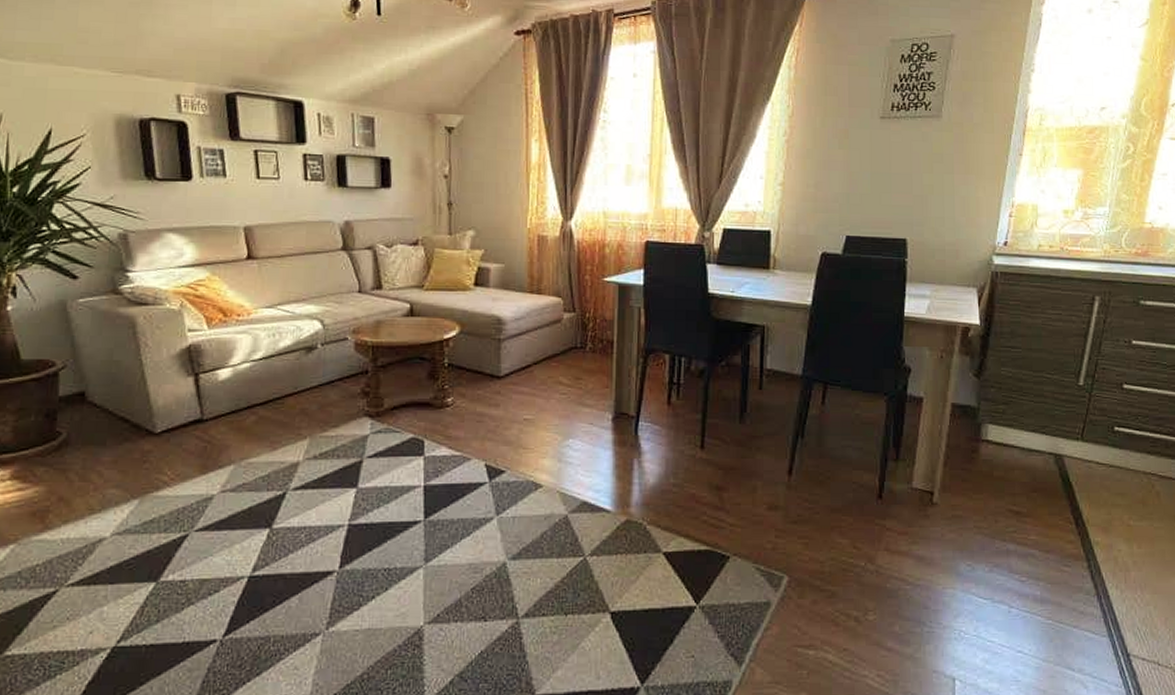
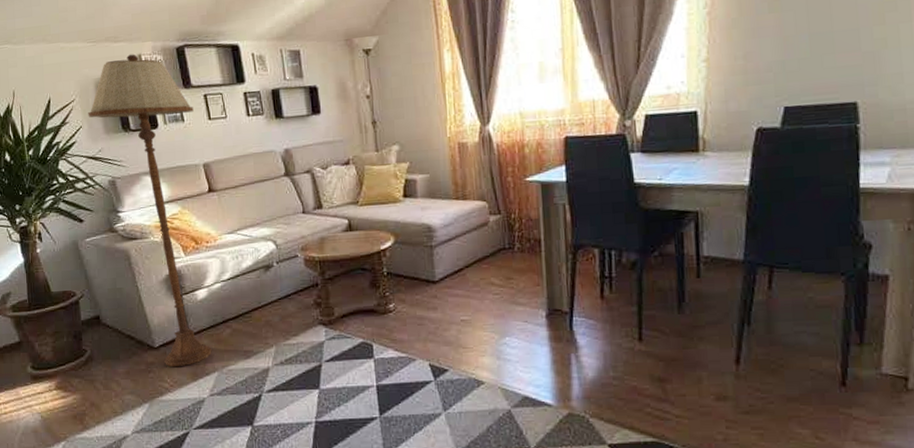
floor lamp: none [101,93,239,458] -> present [88,54,212,367]

